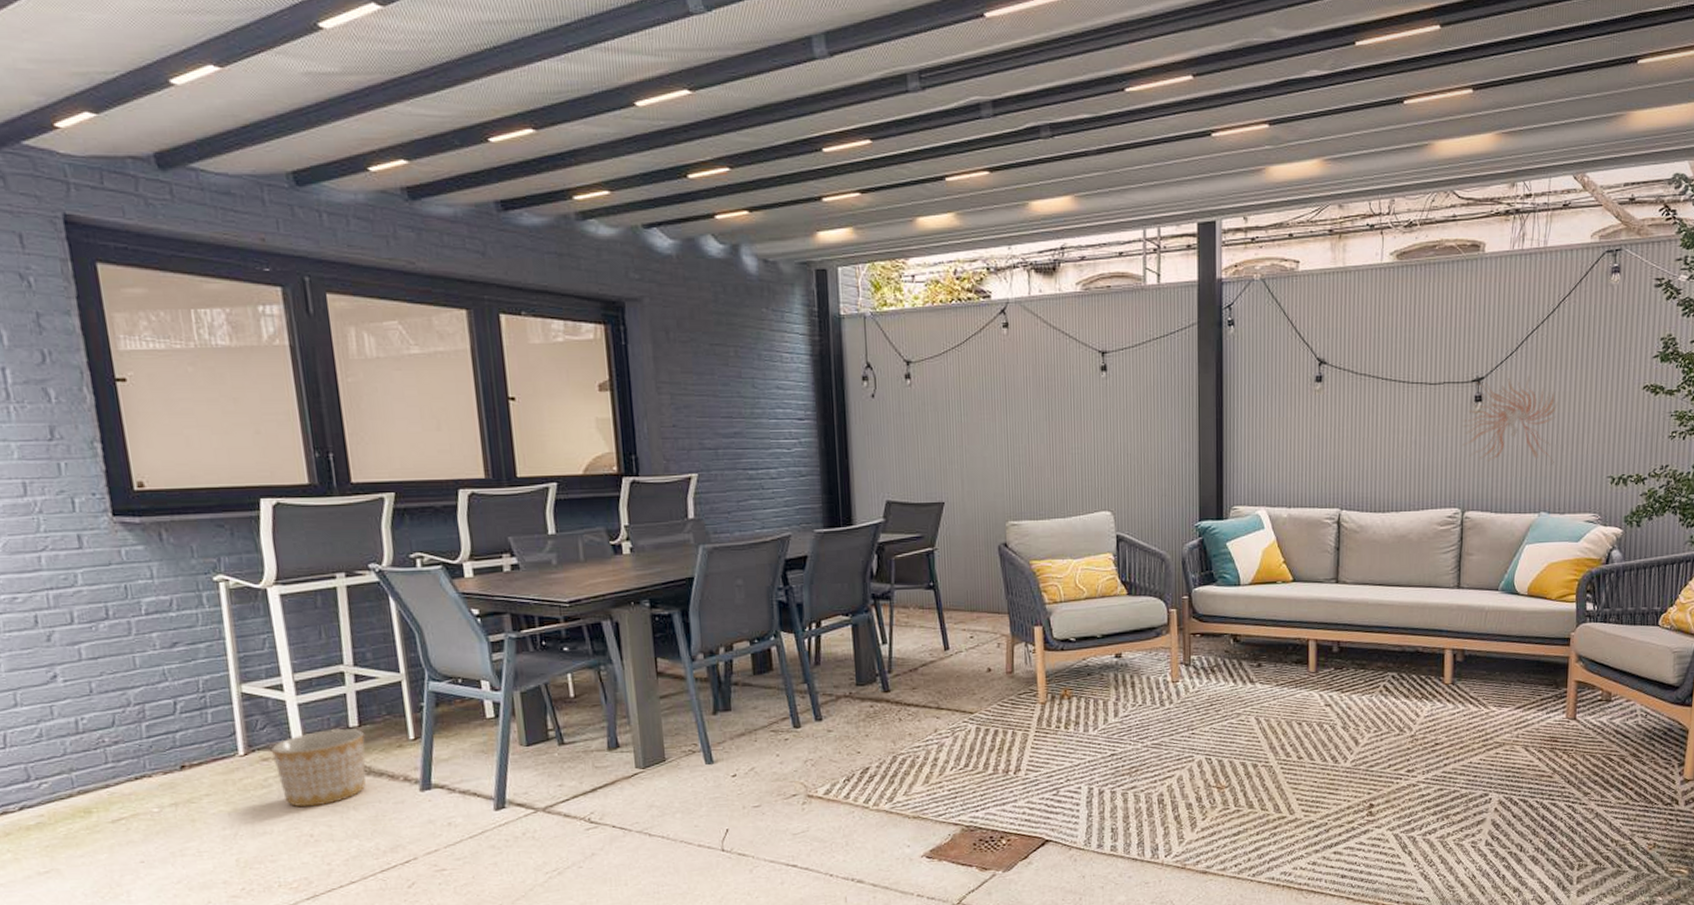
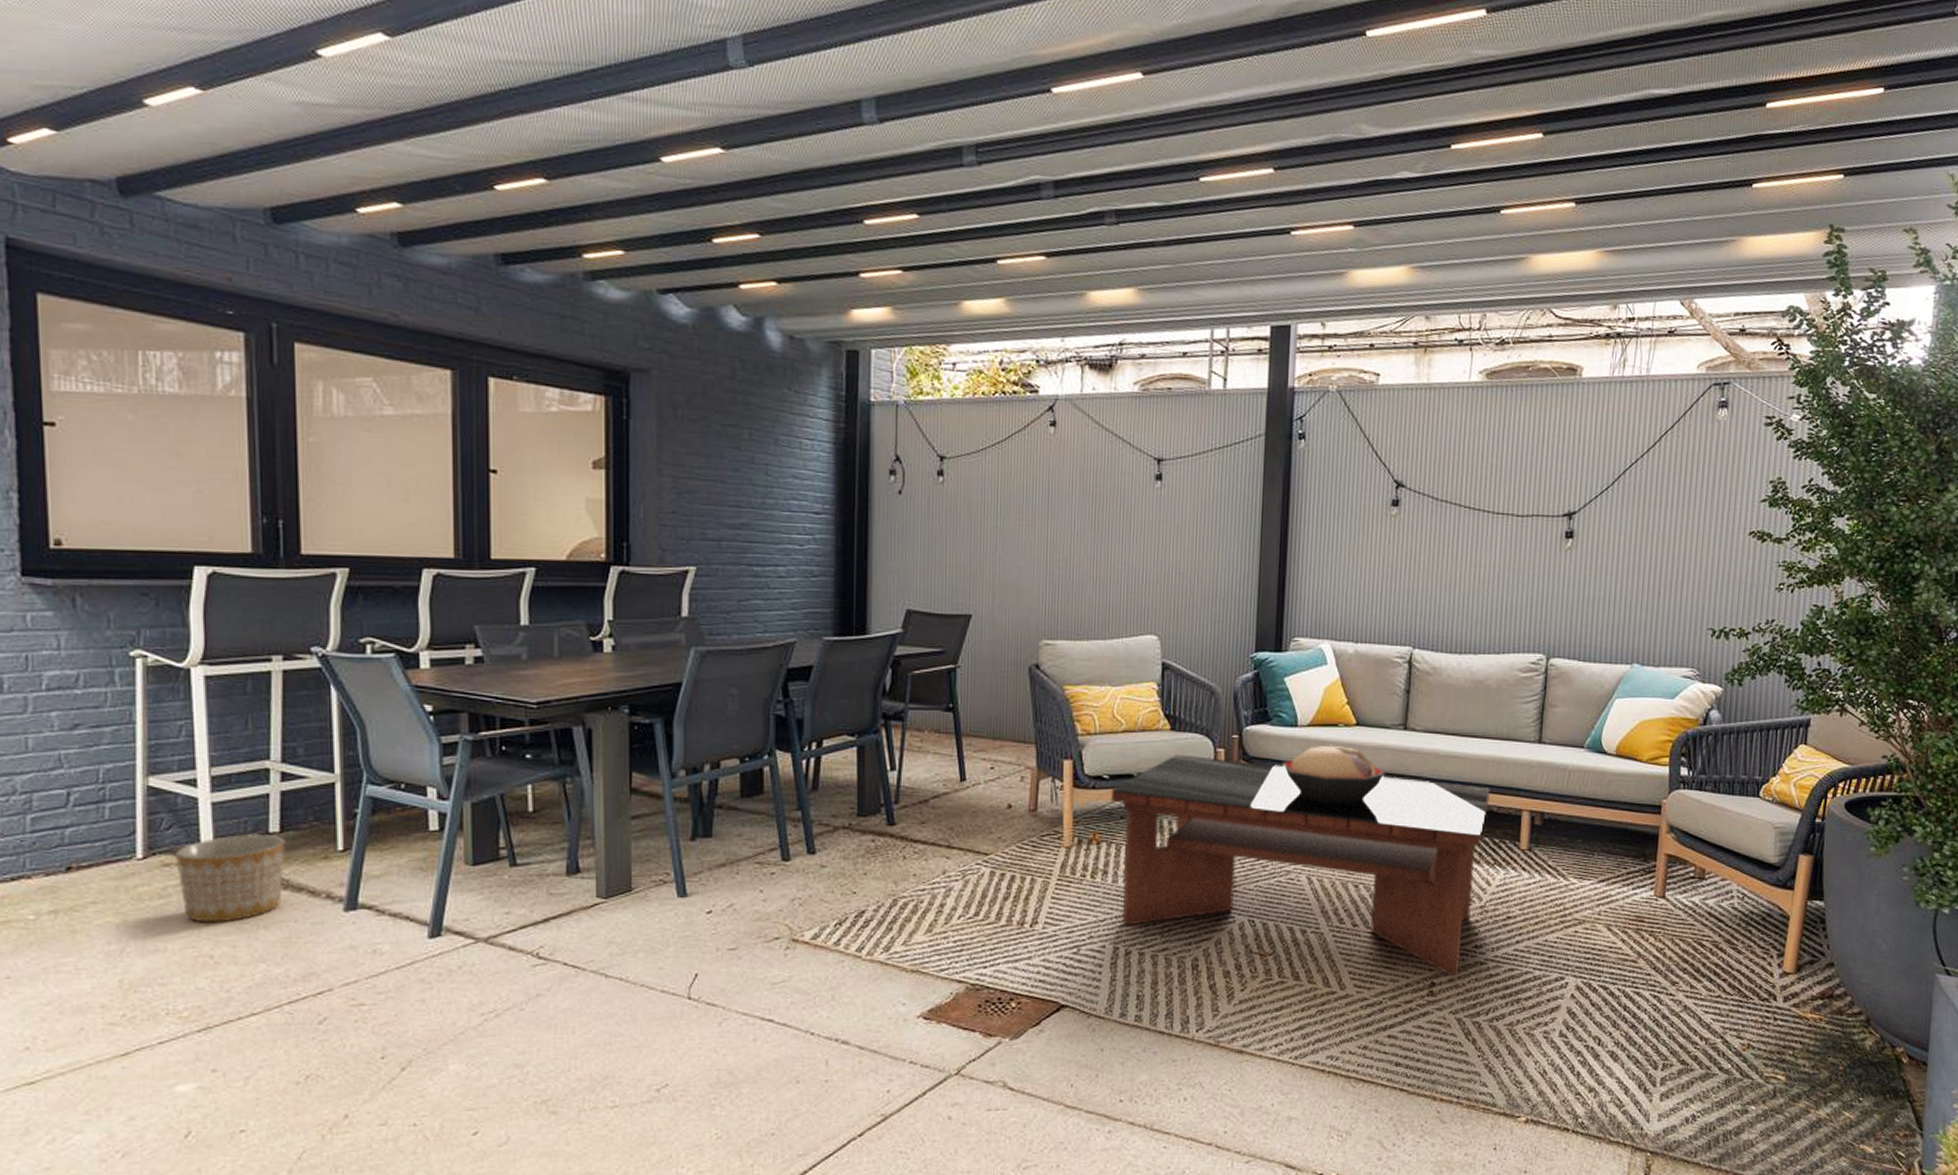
coffee table: none [1077,616,1416,798] -> present [1110,754,1490,976]
decorative bowl: none [1228,600,1321,652] -> present [1282,745,1386,804]
wall sculpture: present [1461,375,1558,464] -> none [1549,513,1656,612]

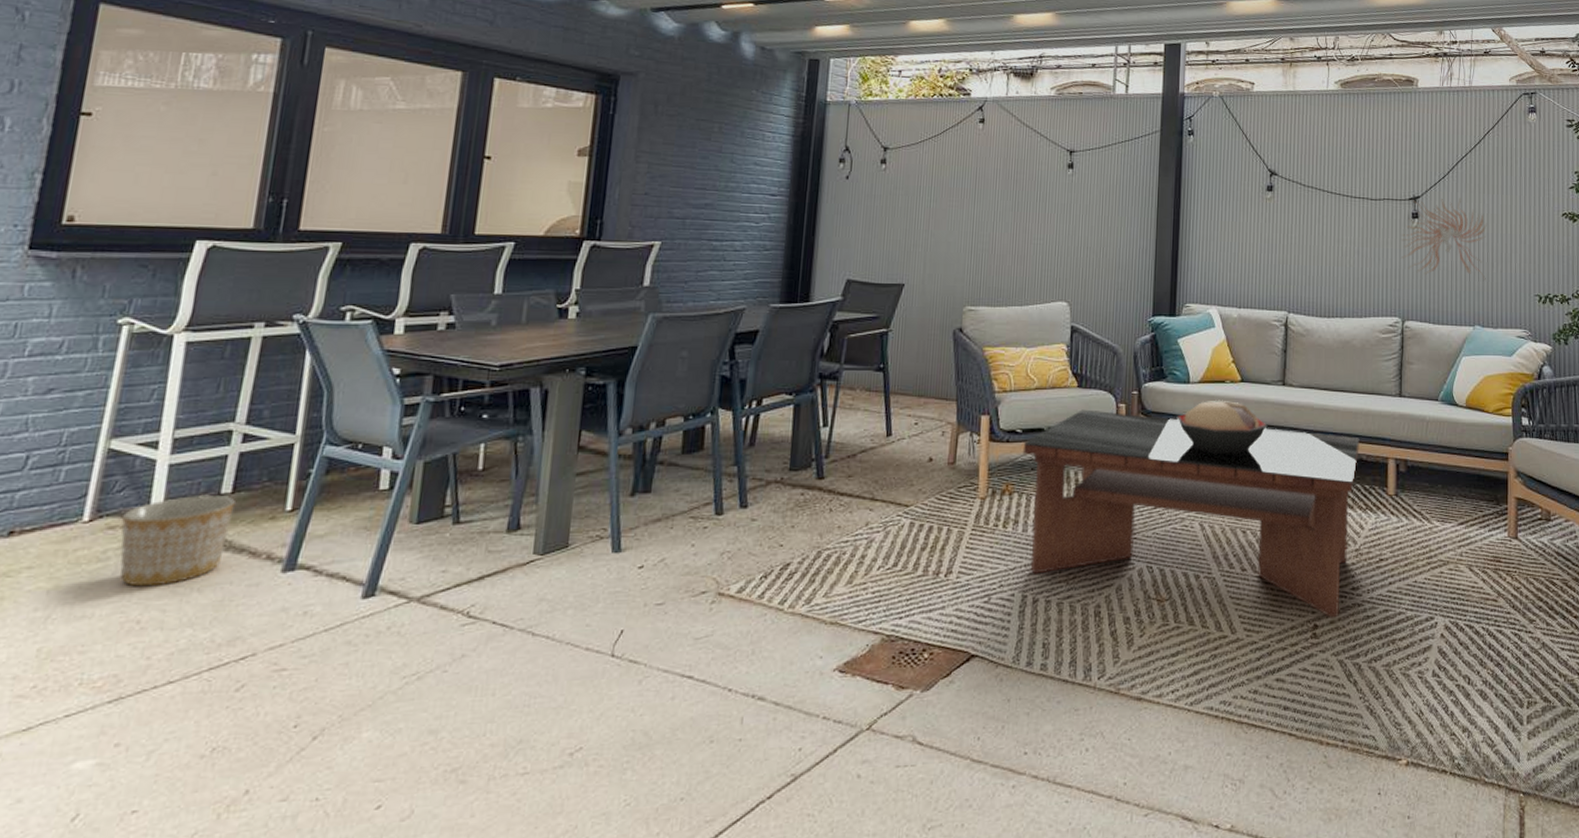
wall sculpture: none [1549,513,1656,612] -> present [1400,197,1487,281]

